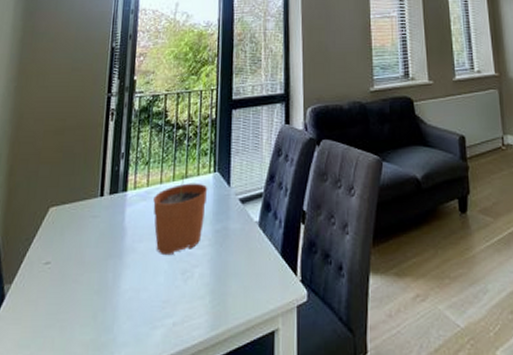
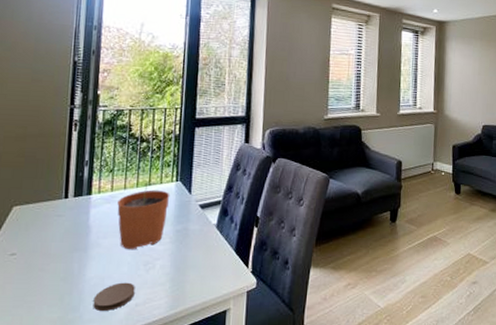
coaster: none [127,295,173,333] -> present [93,282,135,312]

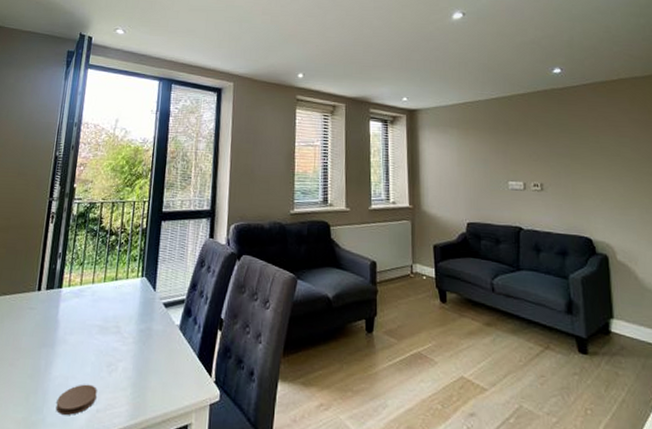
plant pot: present [117,179,170,250] -> none [84,273,136,349]

